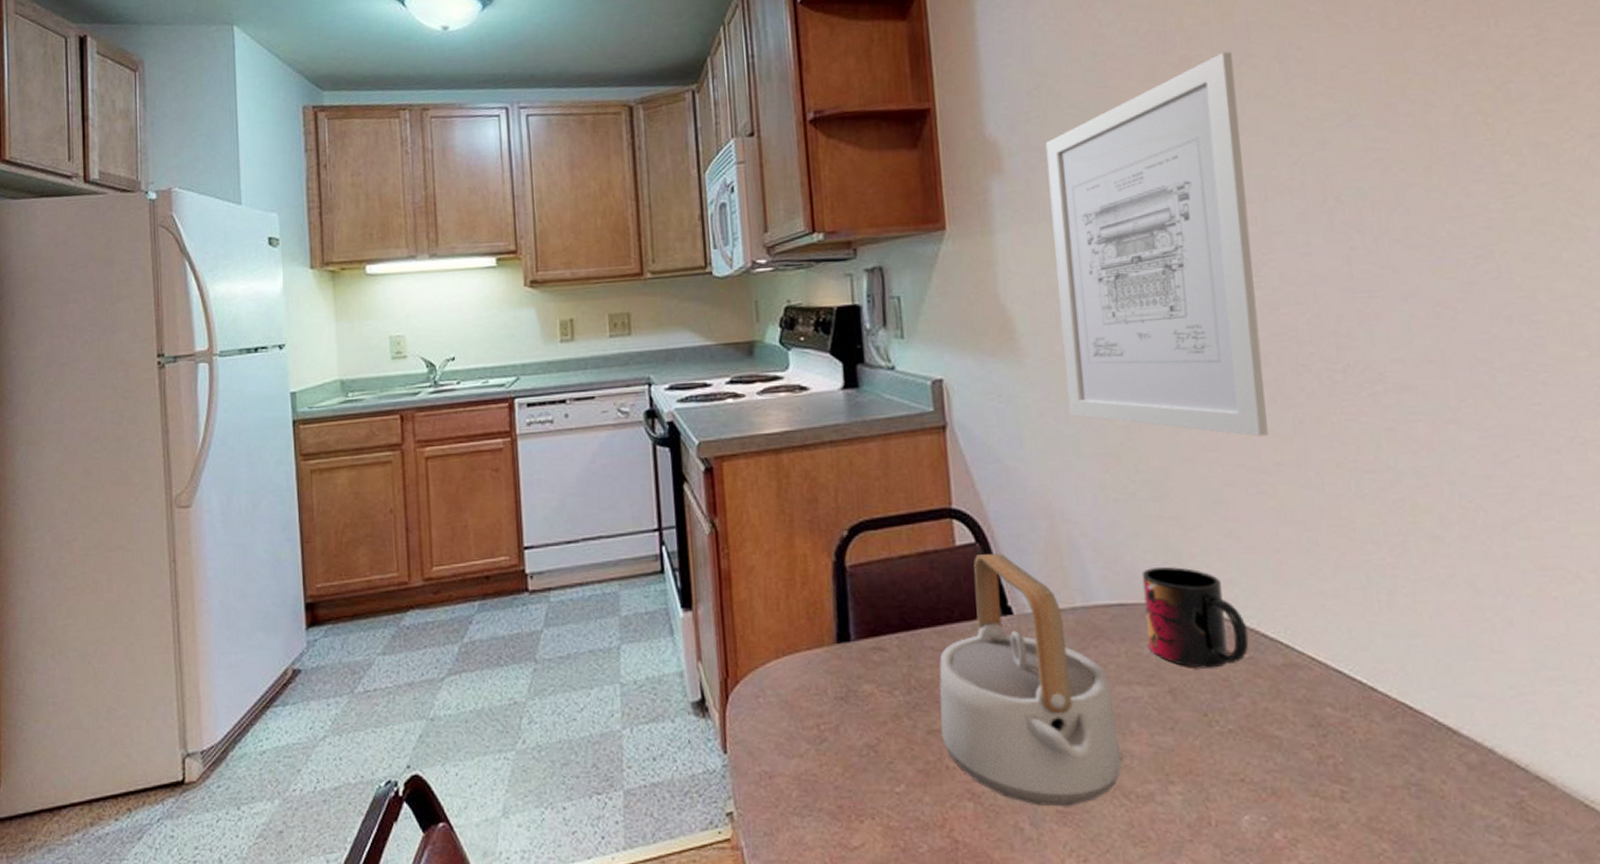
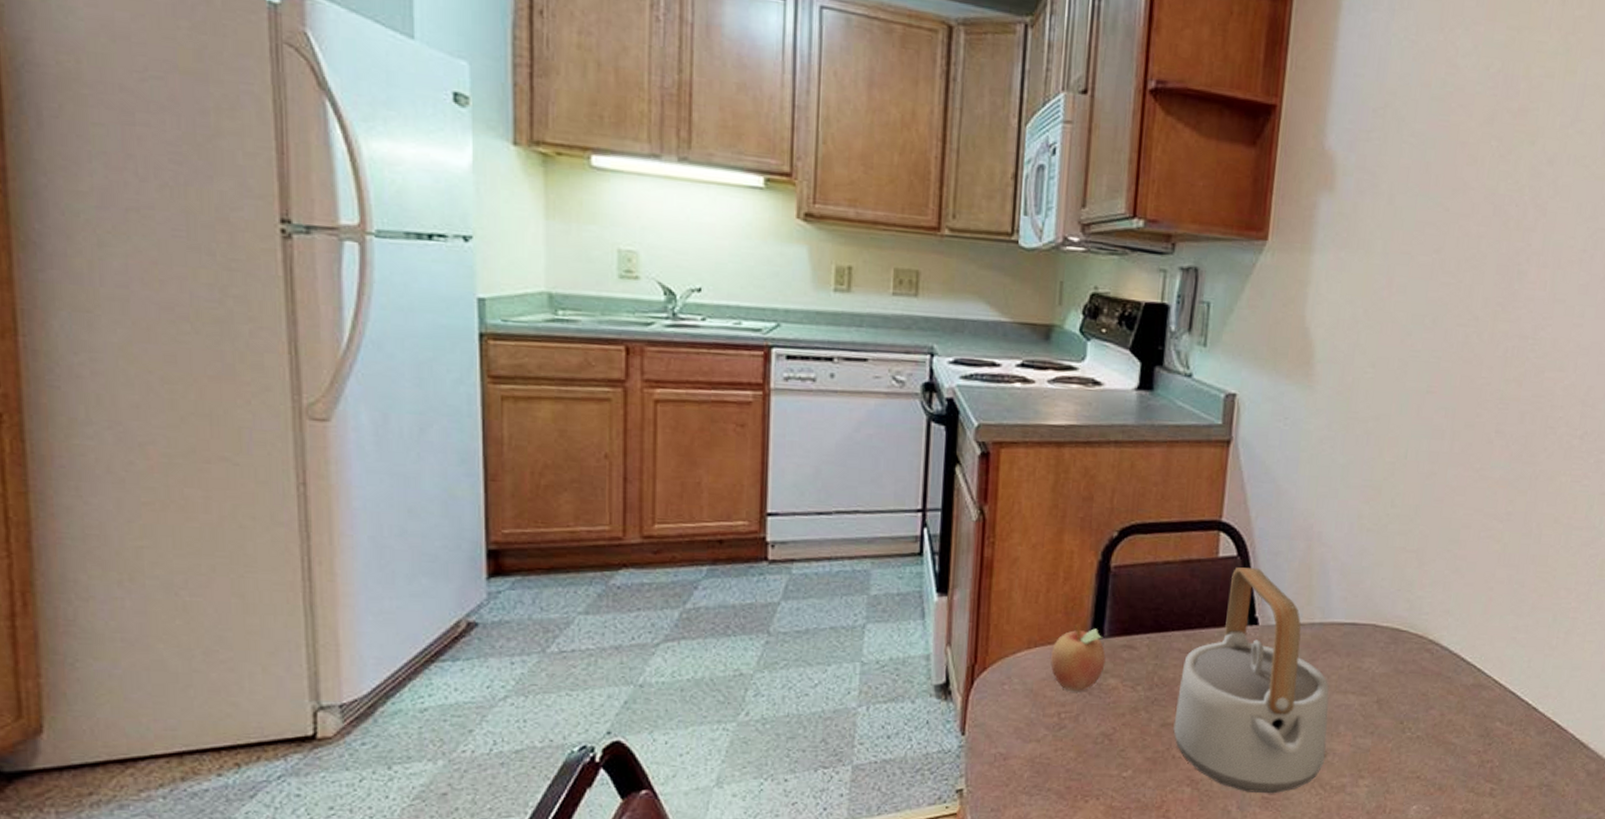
fruit: none [800,628,857,701] -> present [1050,623,1106,692]
wall art: present [1045,51,1268,437] -> none [1346,110,1565,487]
mug: present [1141,567,1249,668] -> none [1367,594,1452,684]

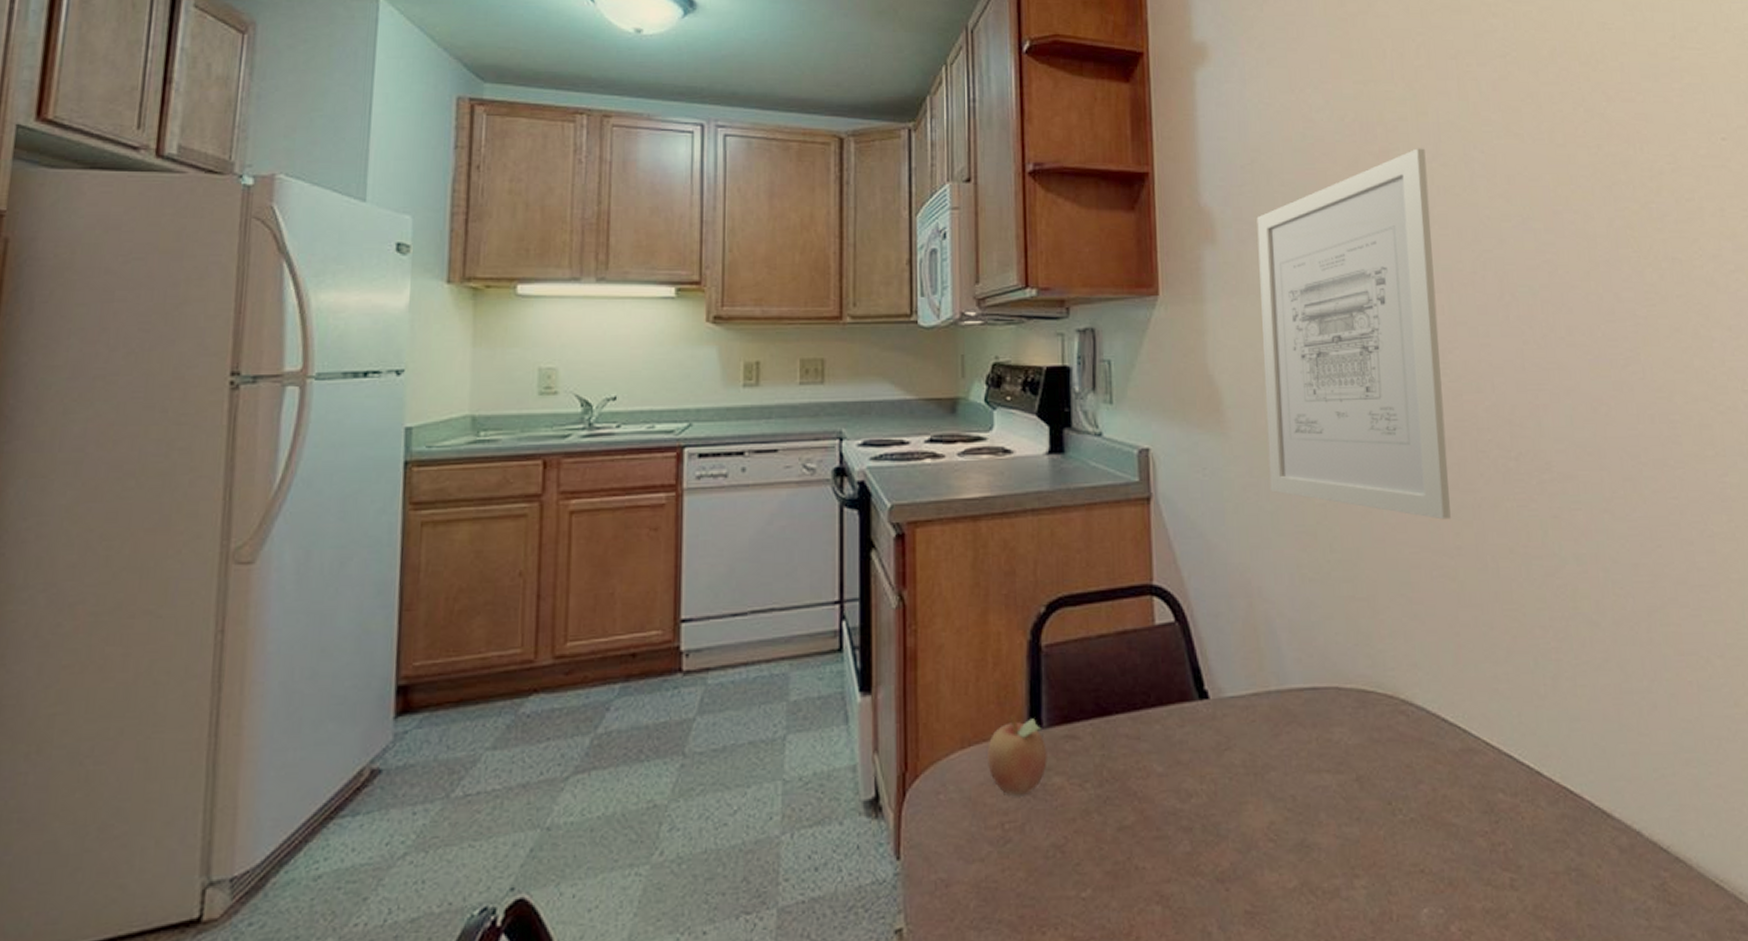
teapot: present [1173,567,1329,794] -> none [1131,634,1310,907]
wall art: none [1346,110,1565,487] -> present [1256,148,1451,520]

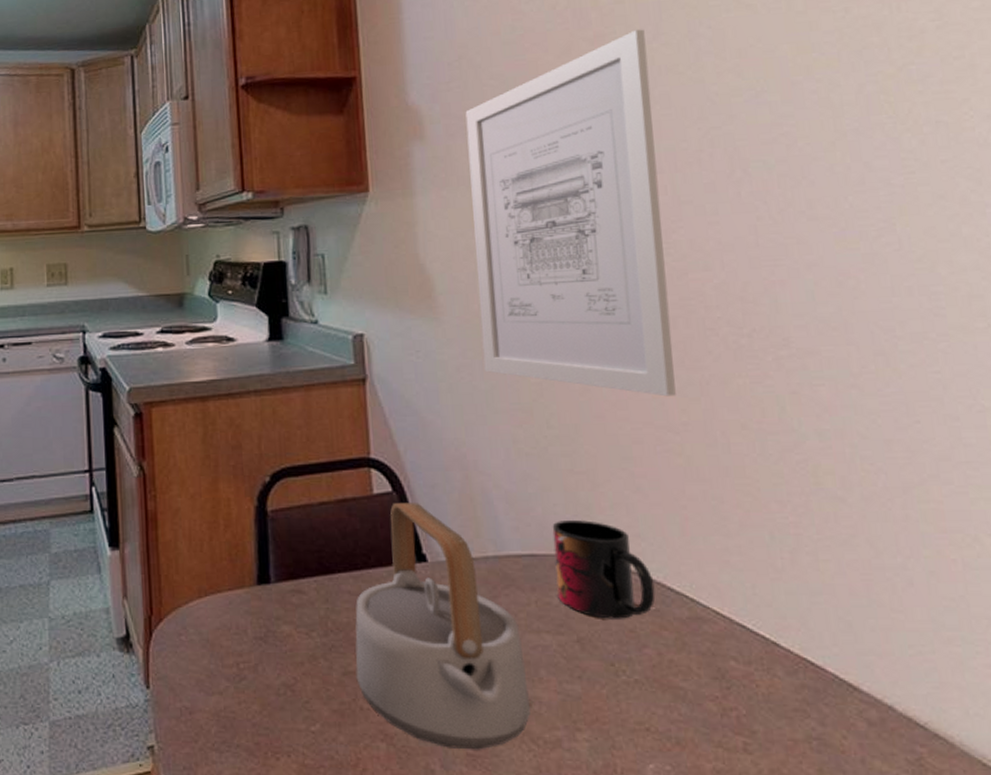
fruit: present [987,714,1047,797] -> none [222,570,276,641]
teapot: none [1131,634,1310,907] -> present [355,503,530,750]
mug: none [1333,650,1431,755] -> present [552,520,656,619]

